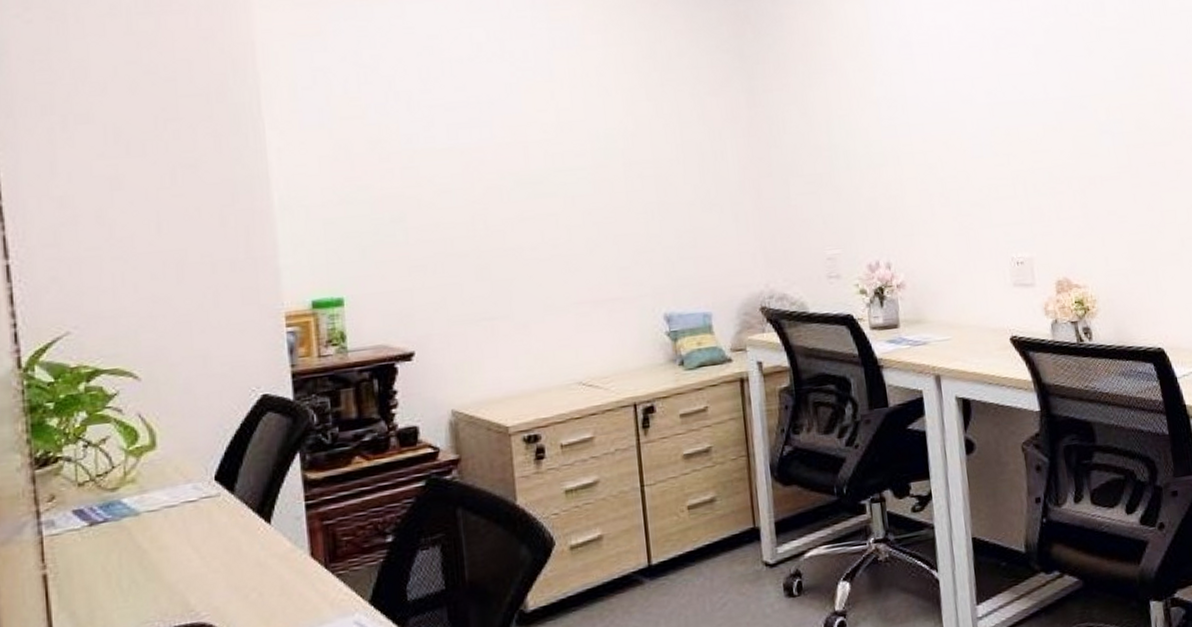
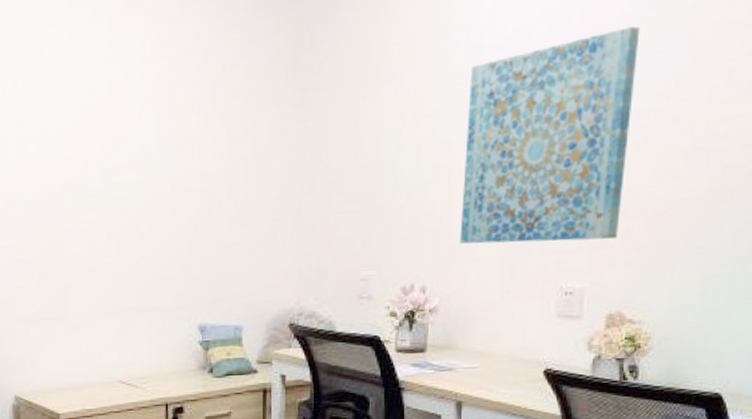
wall art: none [904,29,1053,220] -> present [460,26,640,244]

